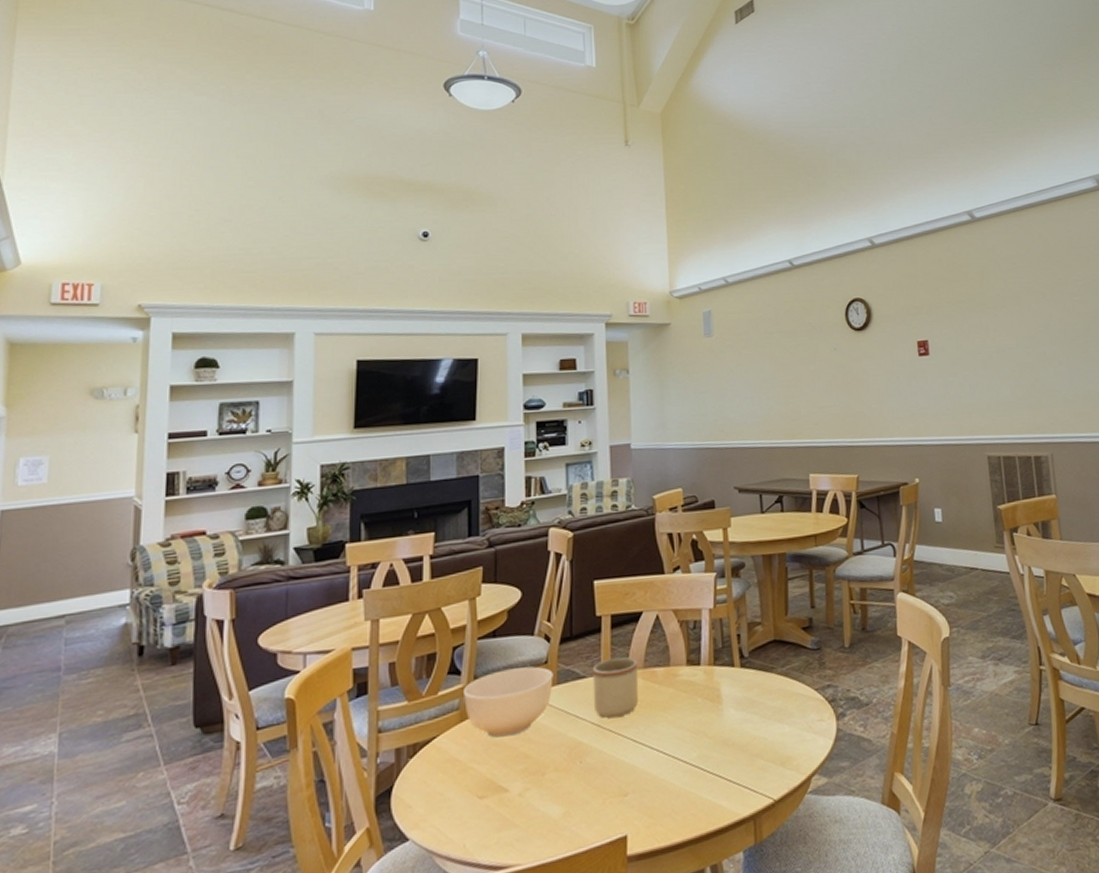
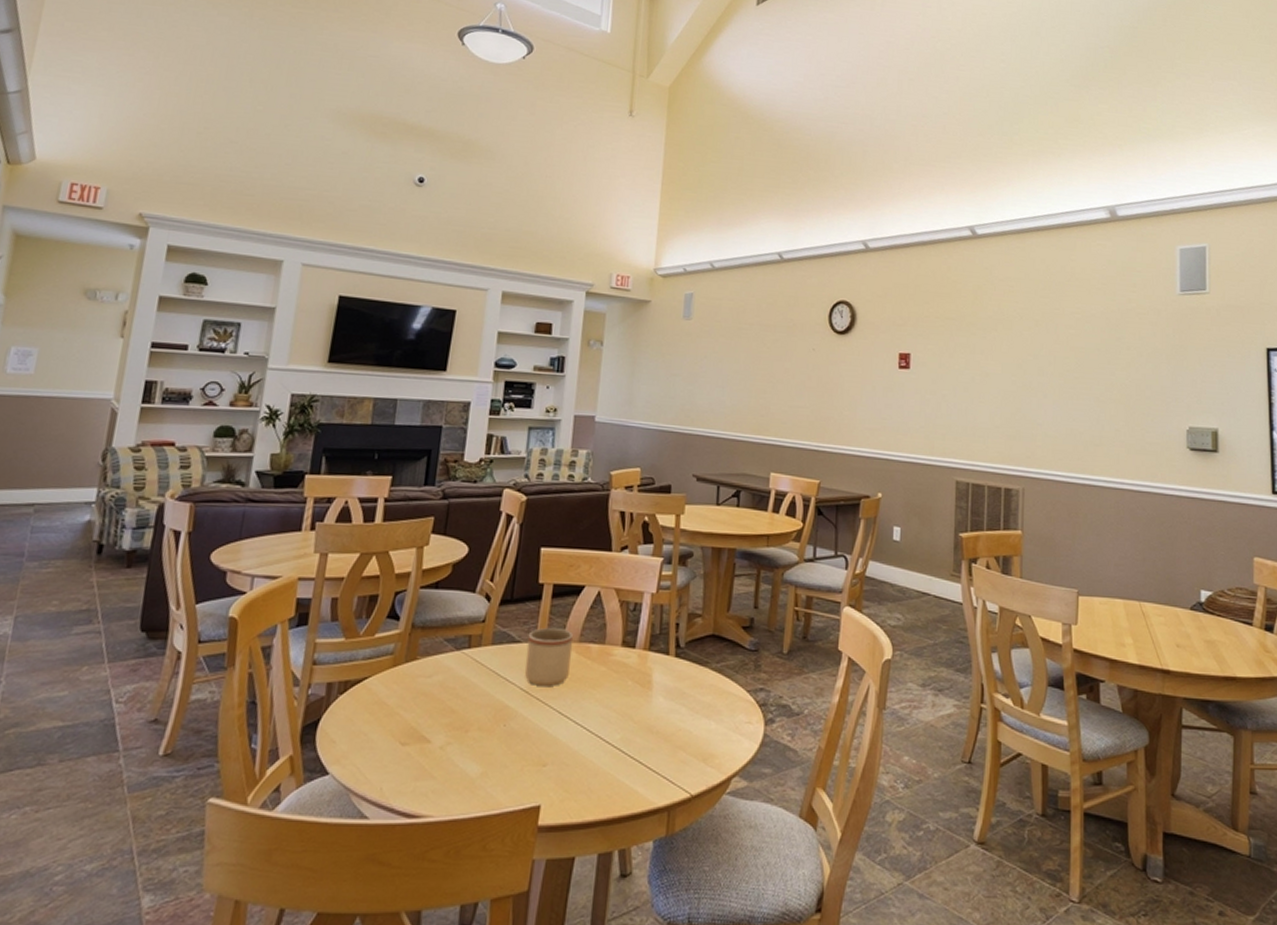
bowl: present [462,666,553,738] -> none [398,622,489,688]

